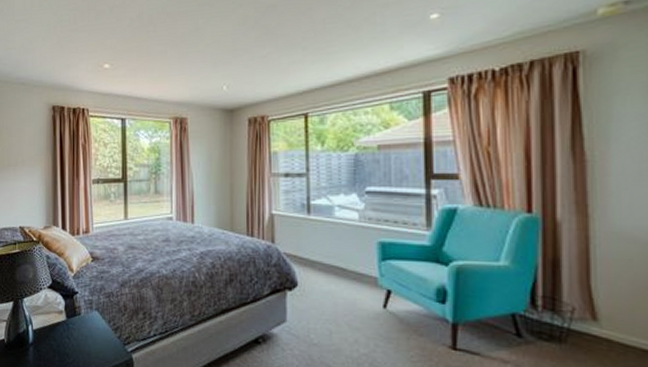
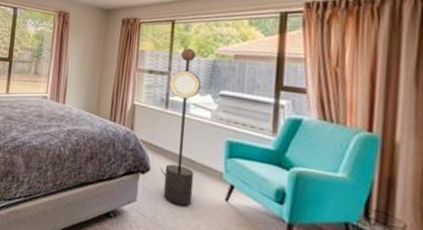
floor lamp: none [308,143,347,319] -> present [159,48,202,205]

